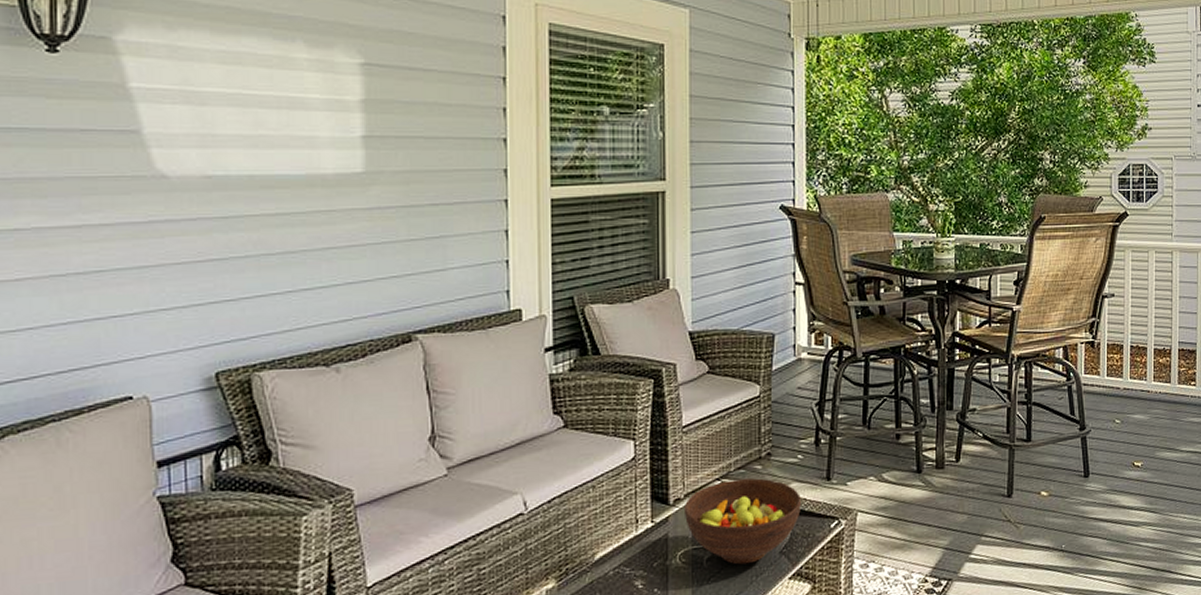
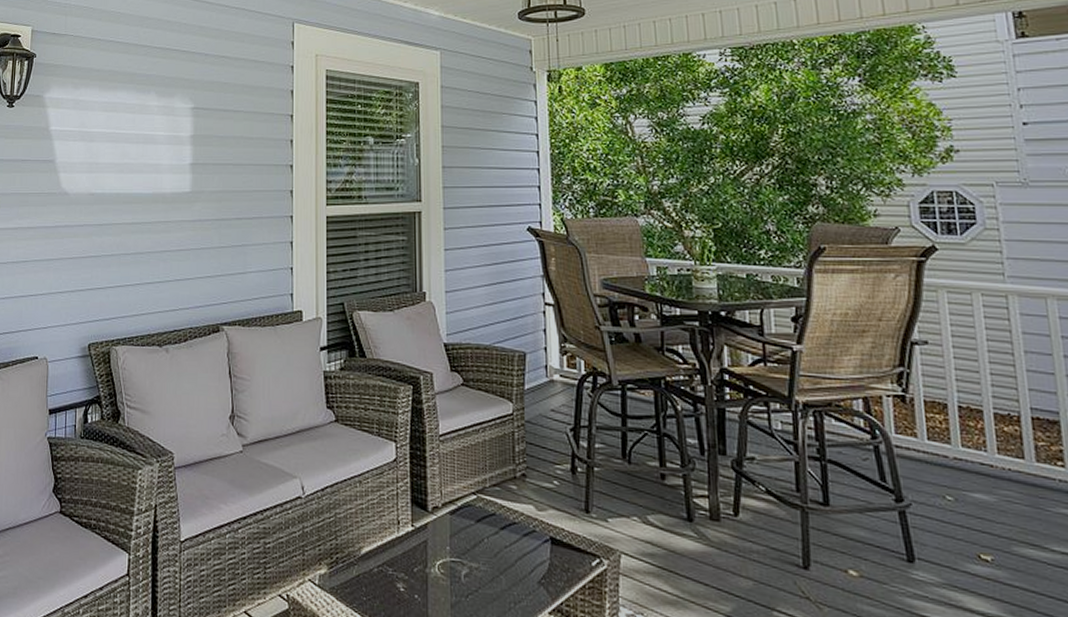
fruit bowl: present [683,478,801,565] -> none [441,496,559,588]

